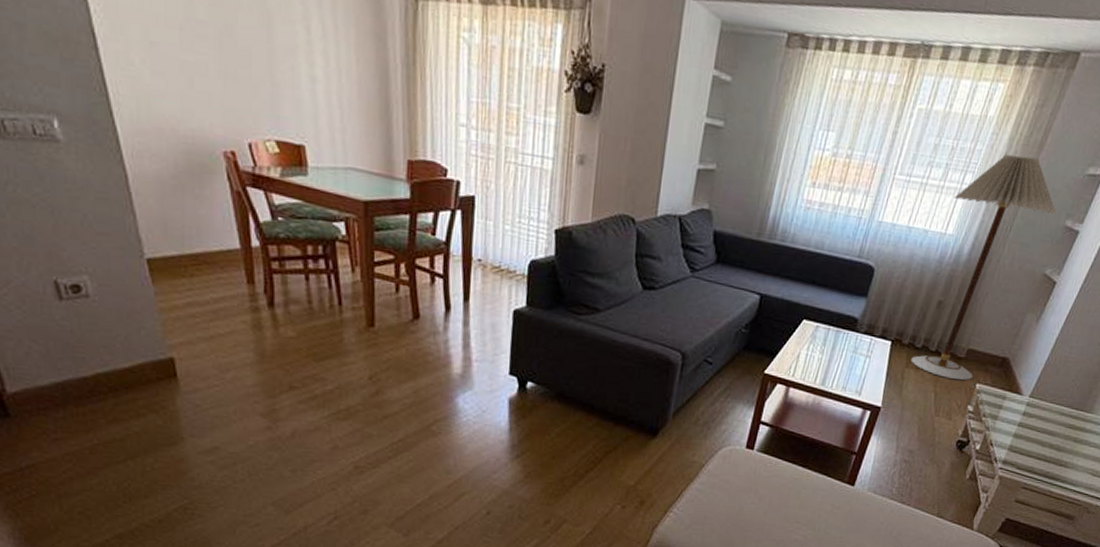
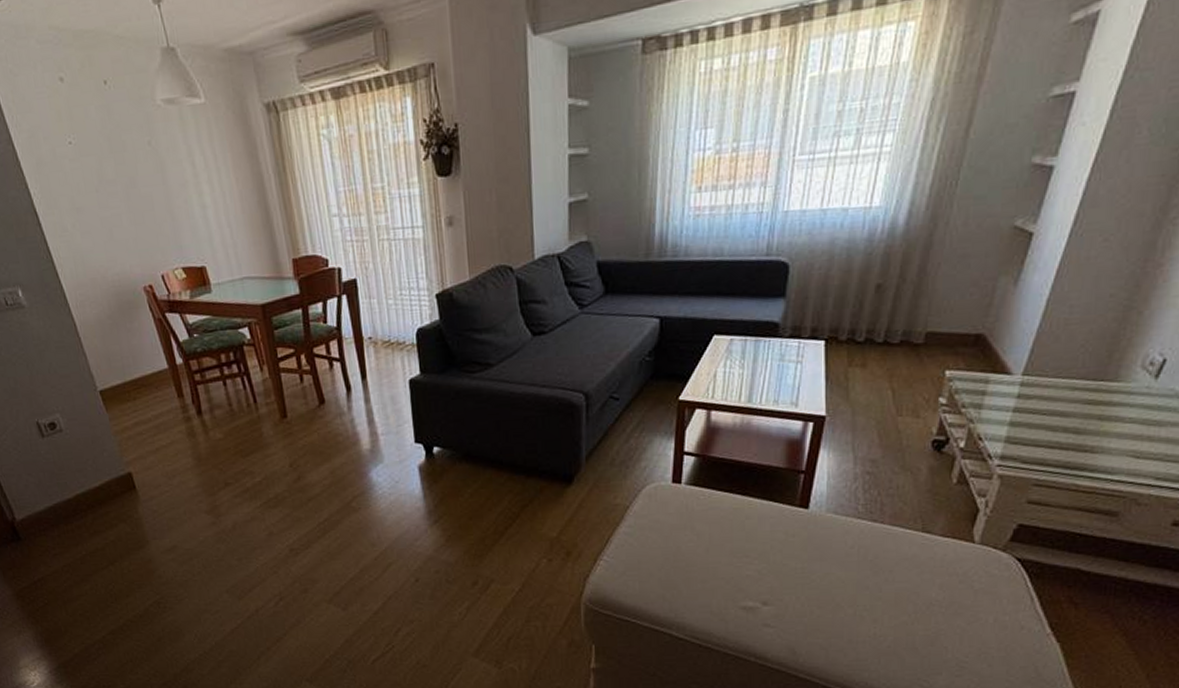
floor lamp: present [911,154,1056,381] -> none [854,94,1016,371]

